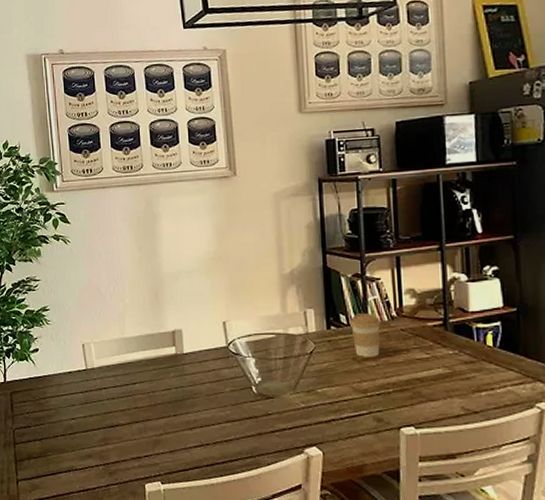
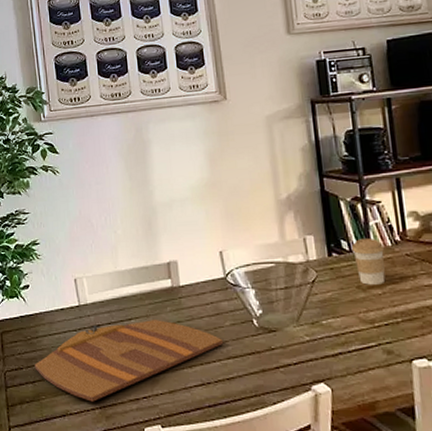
cutting board: none [42,384,223,459] -> present [34,320,224,402]

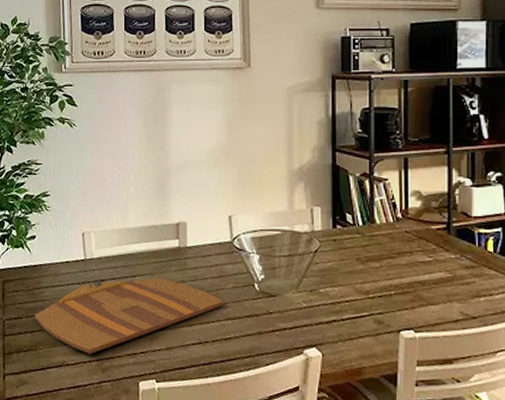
coffee cup: present [351,238,386,285] -> none [355,214,387,258]

